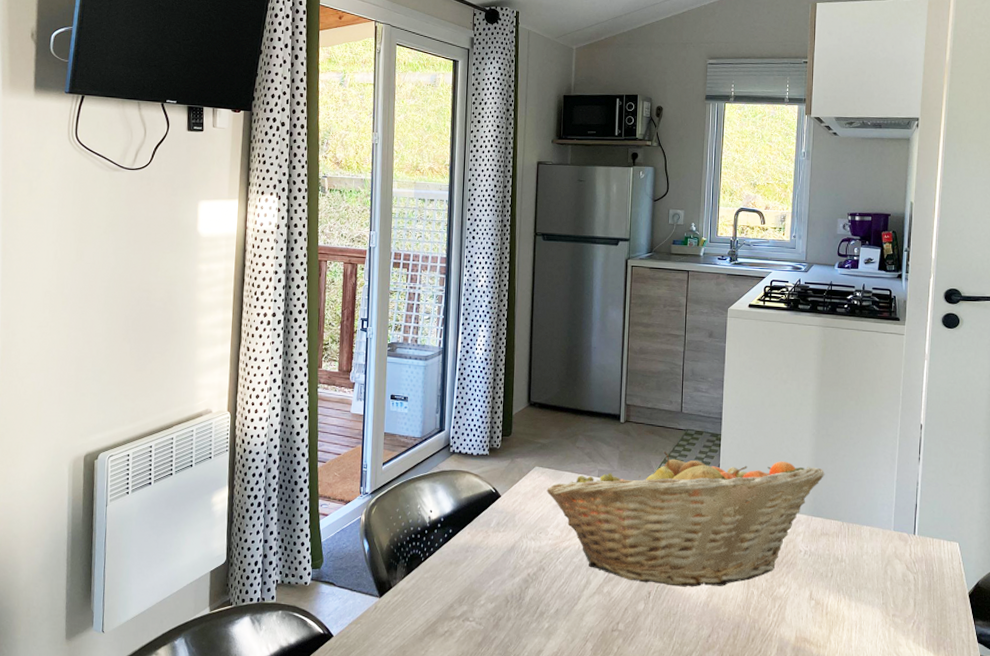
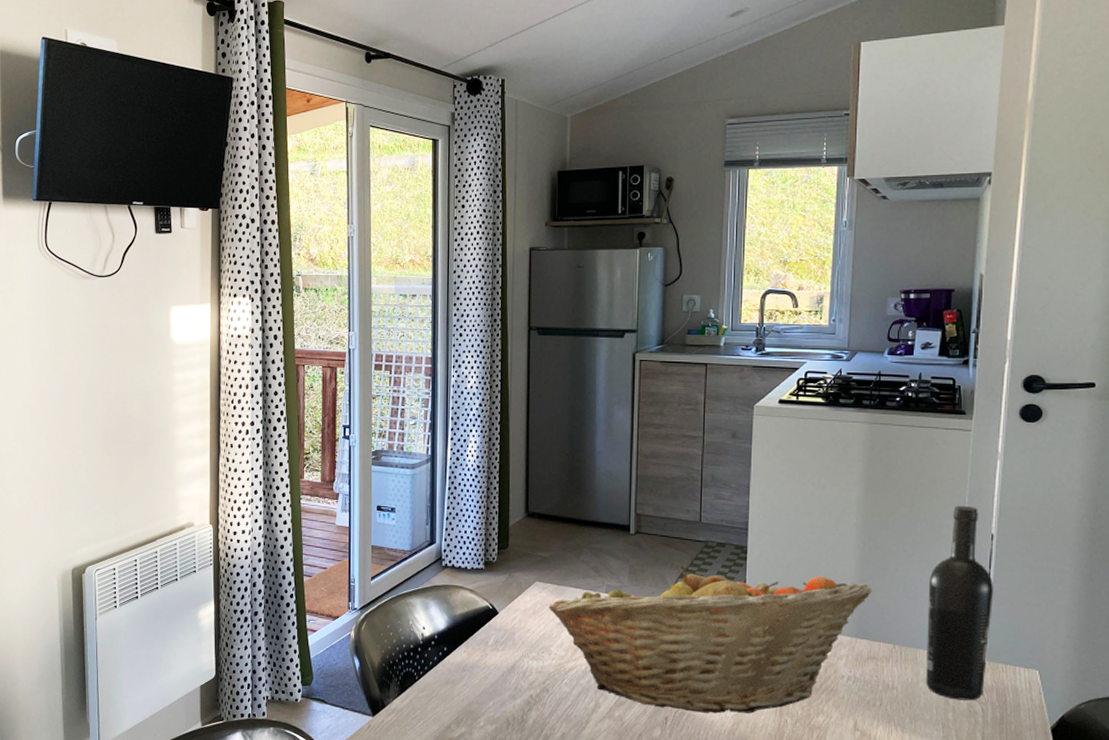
wine bottle: none [869,399,923,571] -> present [926,505,994,701]

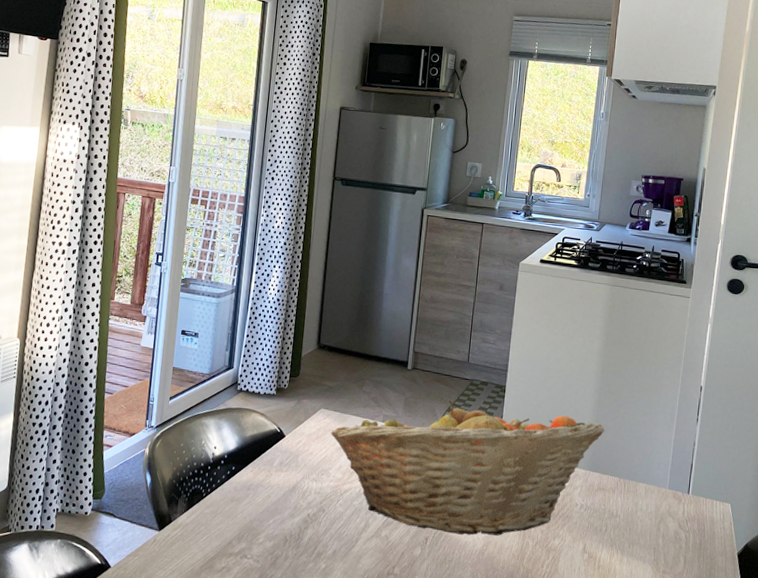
wine bottle: present [926,505,994,701] -> none [643,360,700,529]

